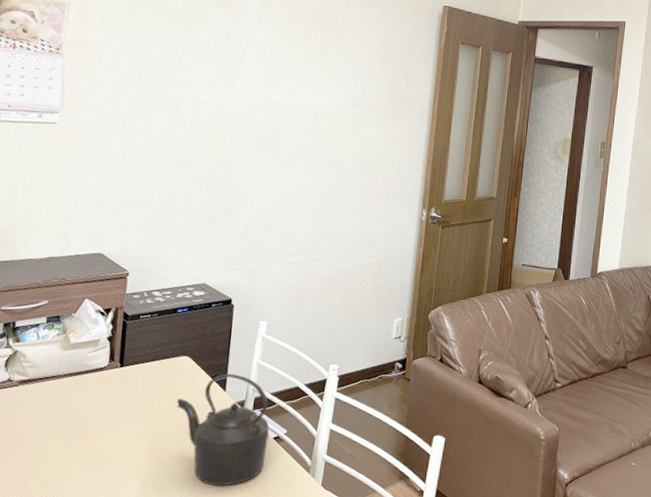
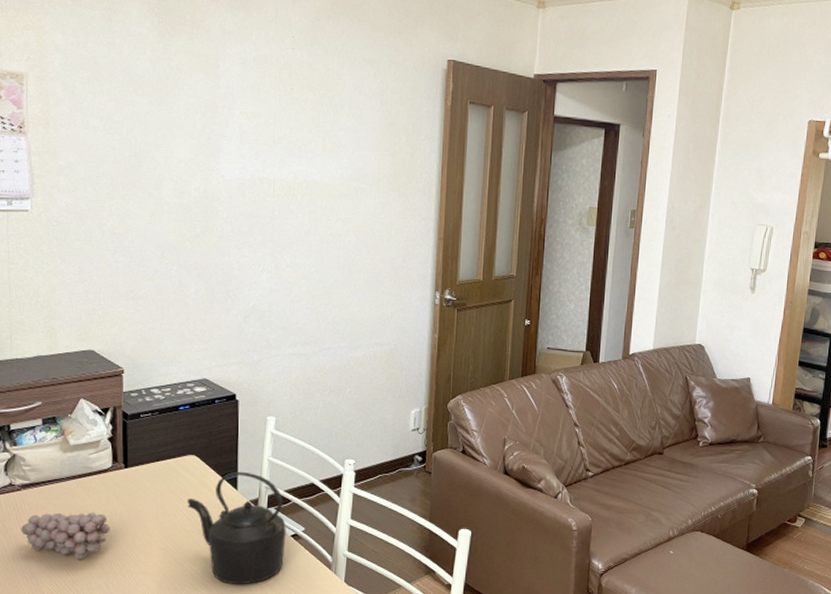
fruit: none [14,409,101,458] -> present [21,512,110,560]

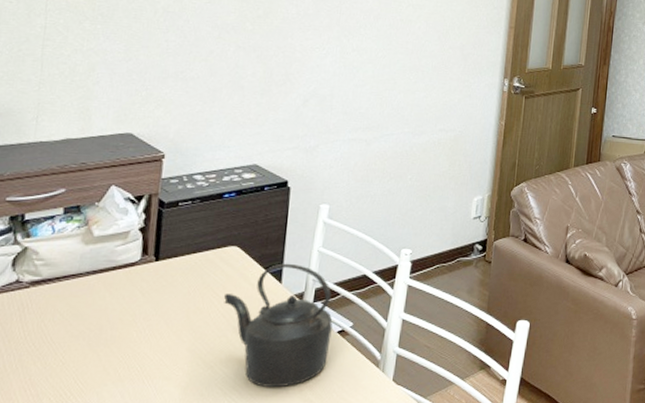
fruit: present [21,512,110,560] -> none [24,310,132,366]

